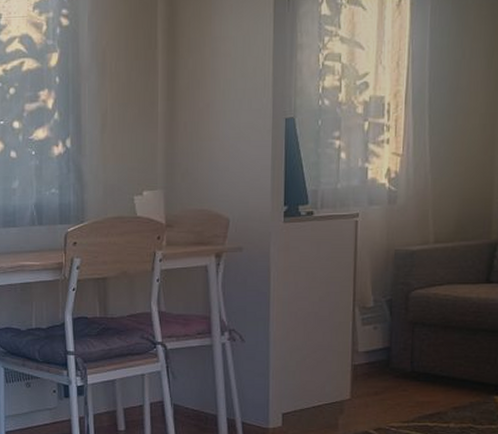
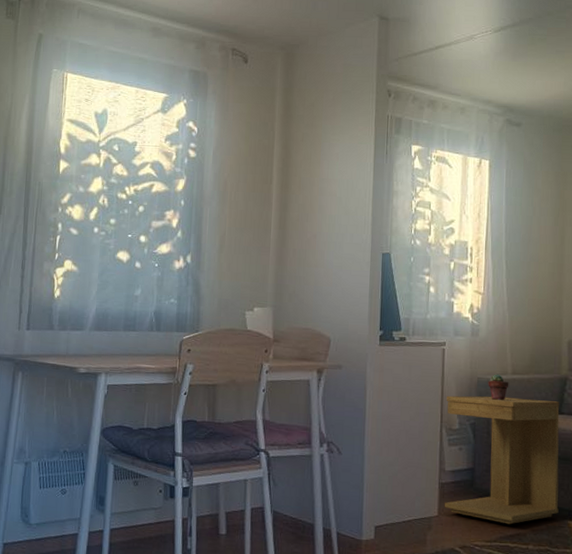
side table: none [357,268,489,404] -> present [444,395,560,525]
potted succulent: none [406,244,431,272] -> present [488,374,509,400]

